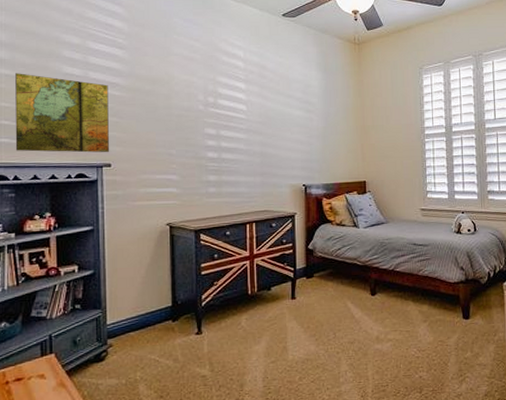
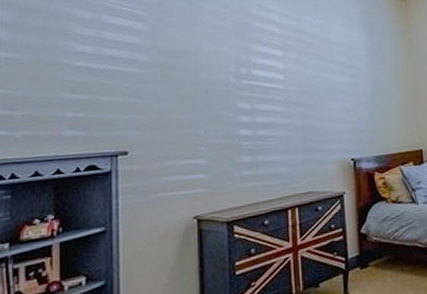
map: present [15,73,109,153] -> none [13,55,126,145]

